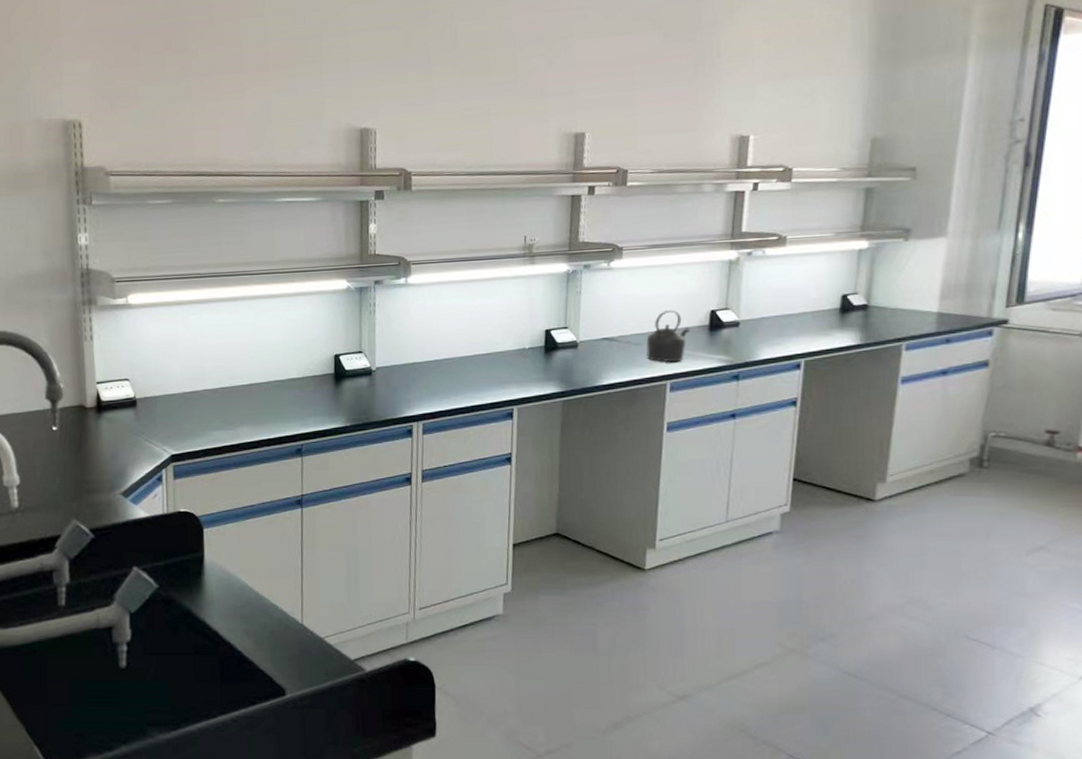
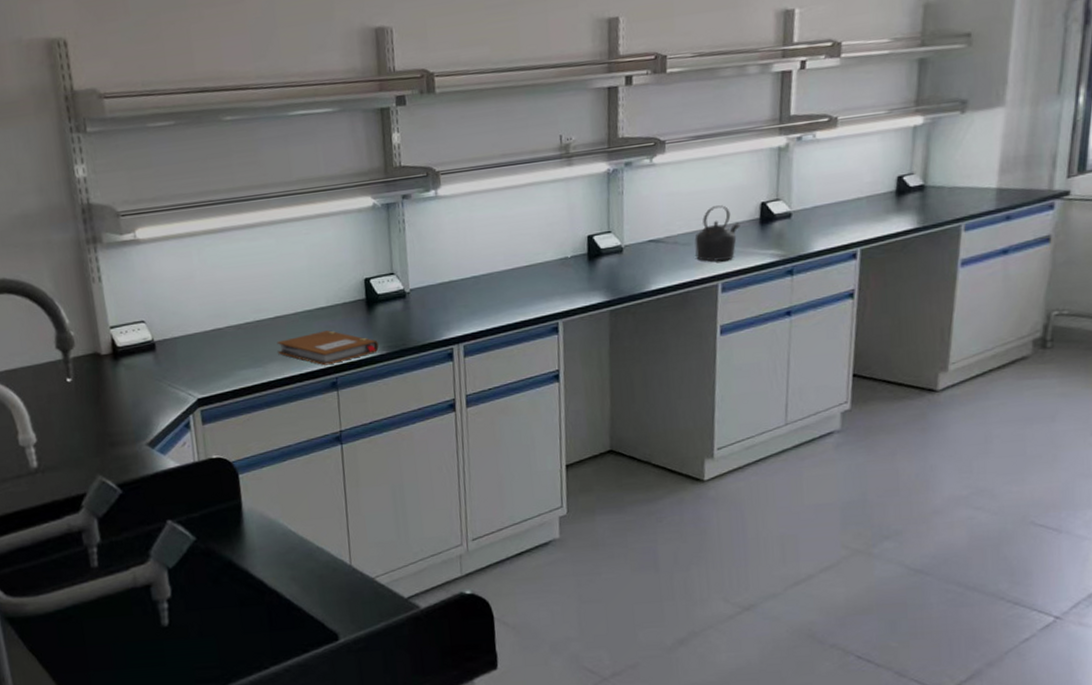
notebook: none [249,400,343,433] -> present [276,330,379,366]

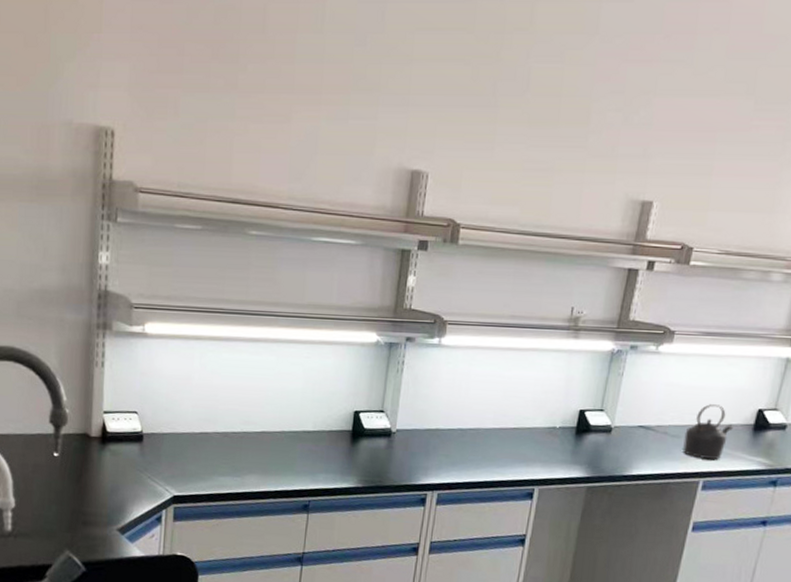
notebook: present [276,330,379,366] -> none [258,453,356,488]

